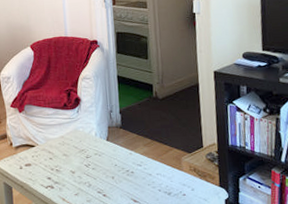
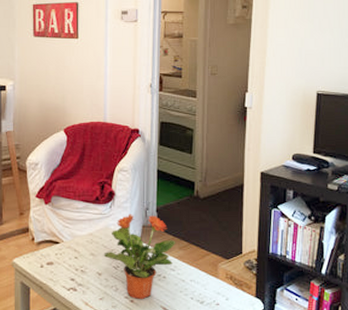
potted plant: none [75,117,140,194] -> present [103,214,176,300]

